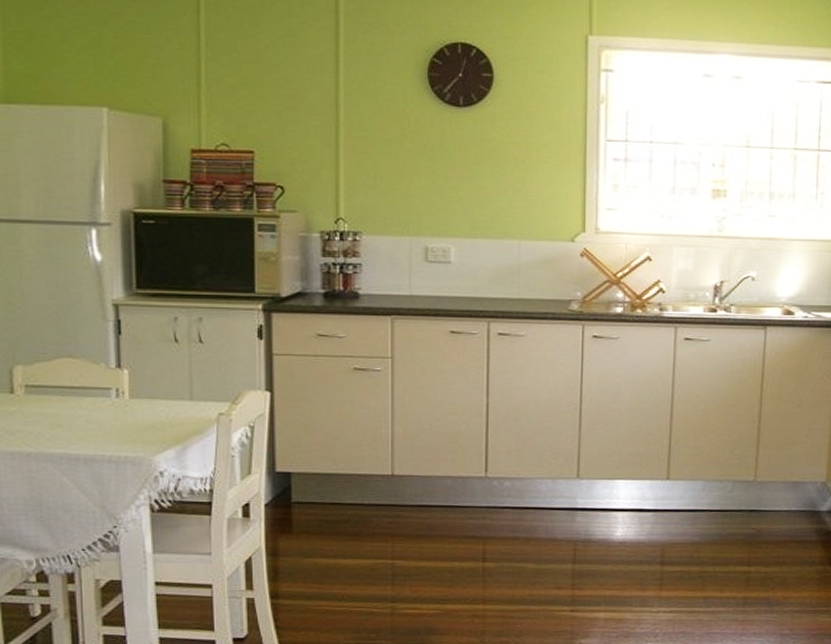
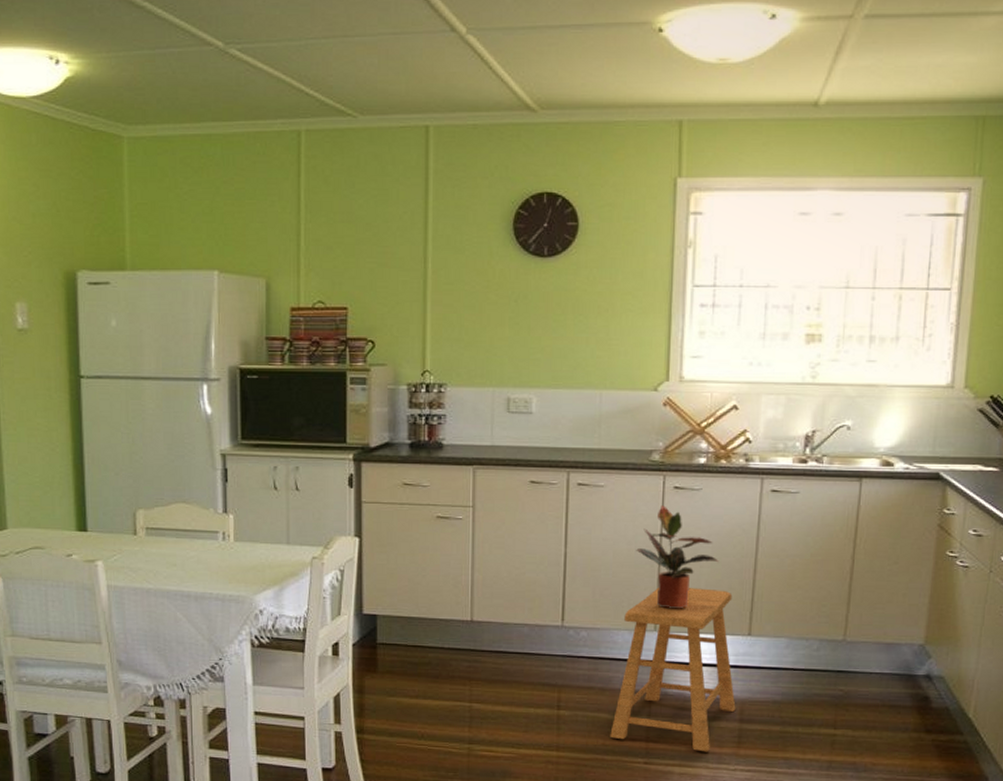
stool: none [536,435,657,596] -> present [610,588,736,752]
potted plant: none [557,354,637,455] -> present [636,505,719,608]

